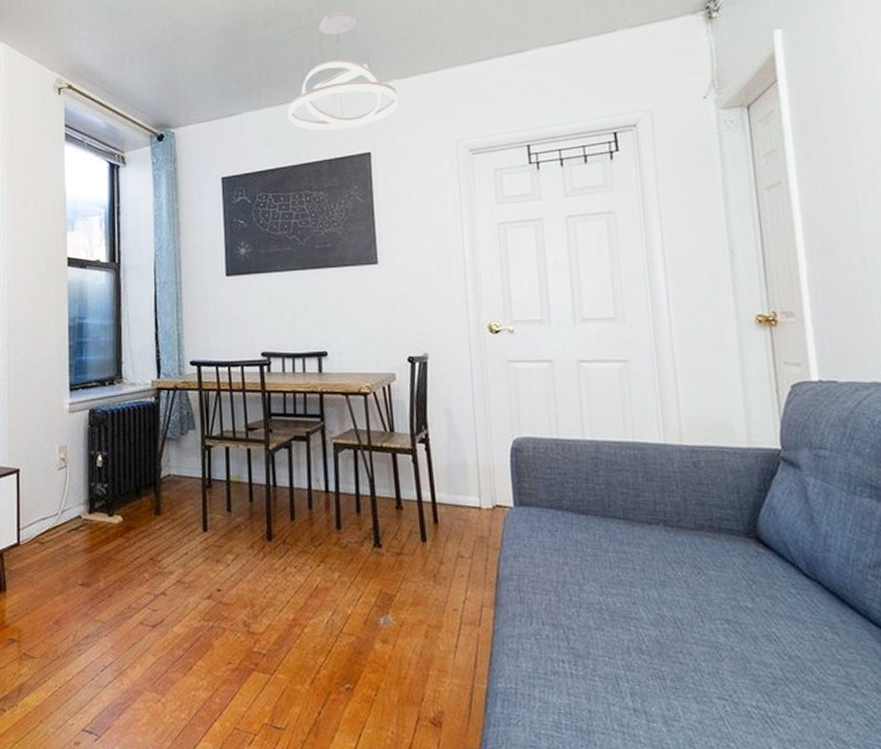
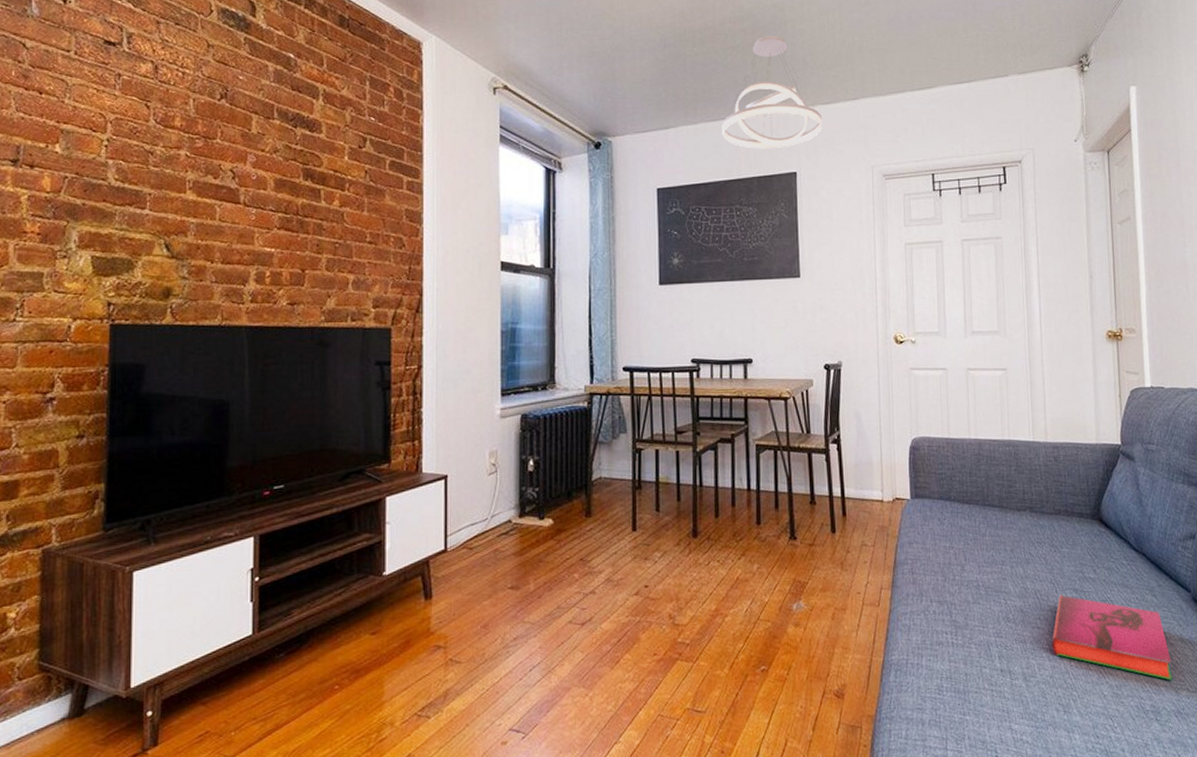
hardback book: none [699,626,868,740] -> present [1052,595,1173,681]

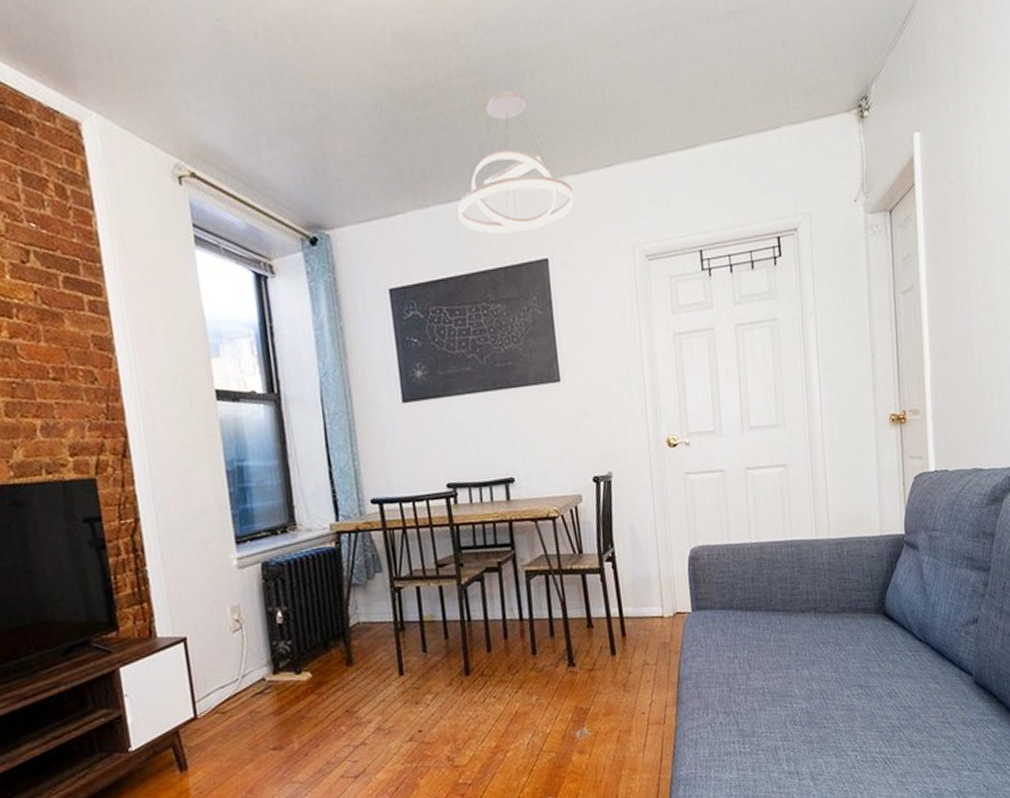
hardback book: present [1052,595,1173,681] -> none [838,692,955,763]

